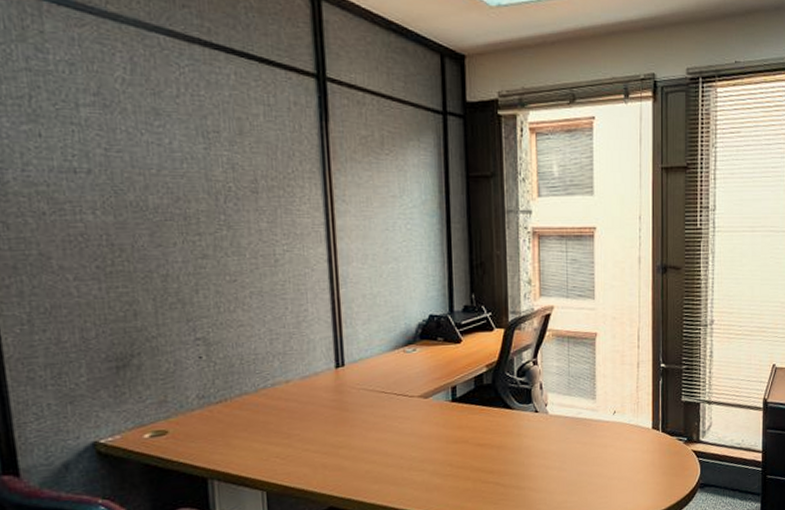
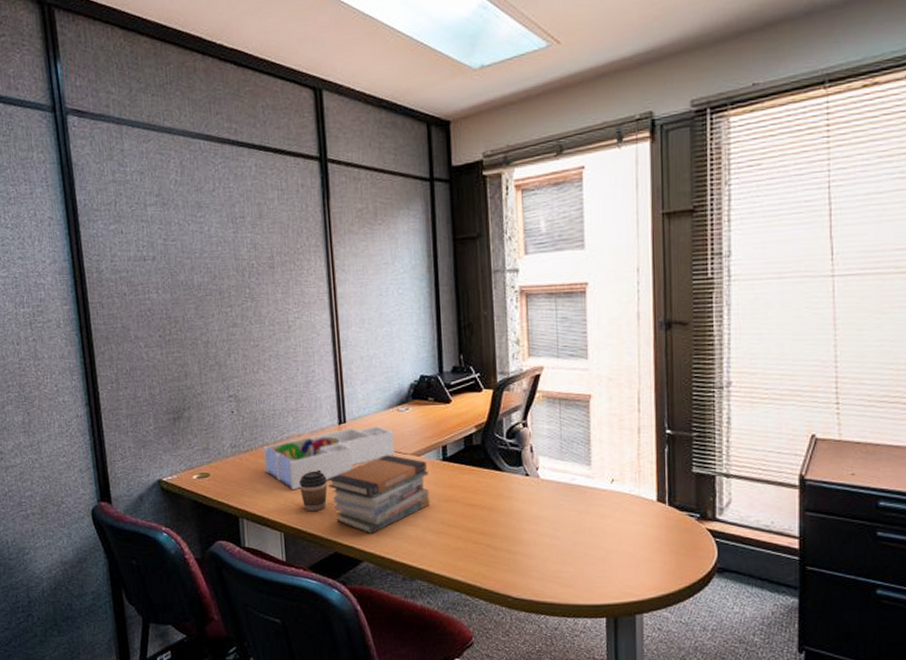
desk organizer: none [240,368,400,443] -> present [262,425,395,491]
coffee cup: none [285,418,322,466] -> present [298,469,328,512]
book stack: none [322,397,438,483] -> present [328,454,430,534]

